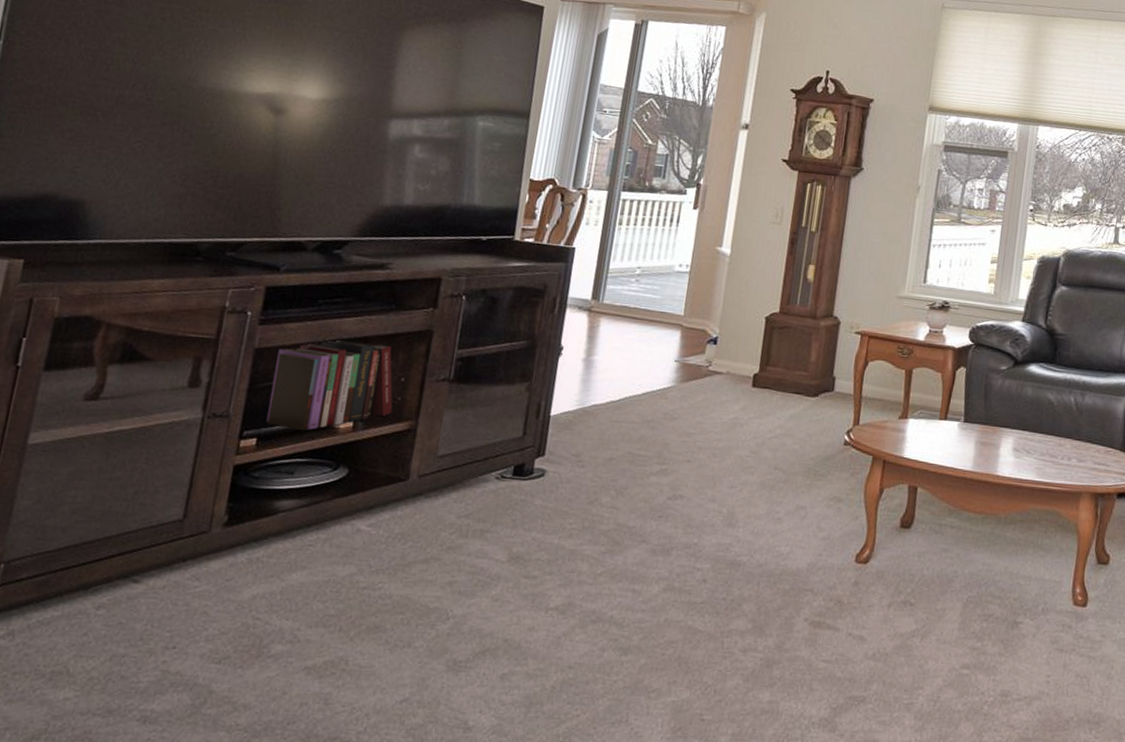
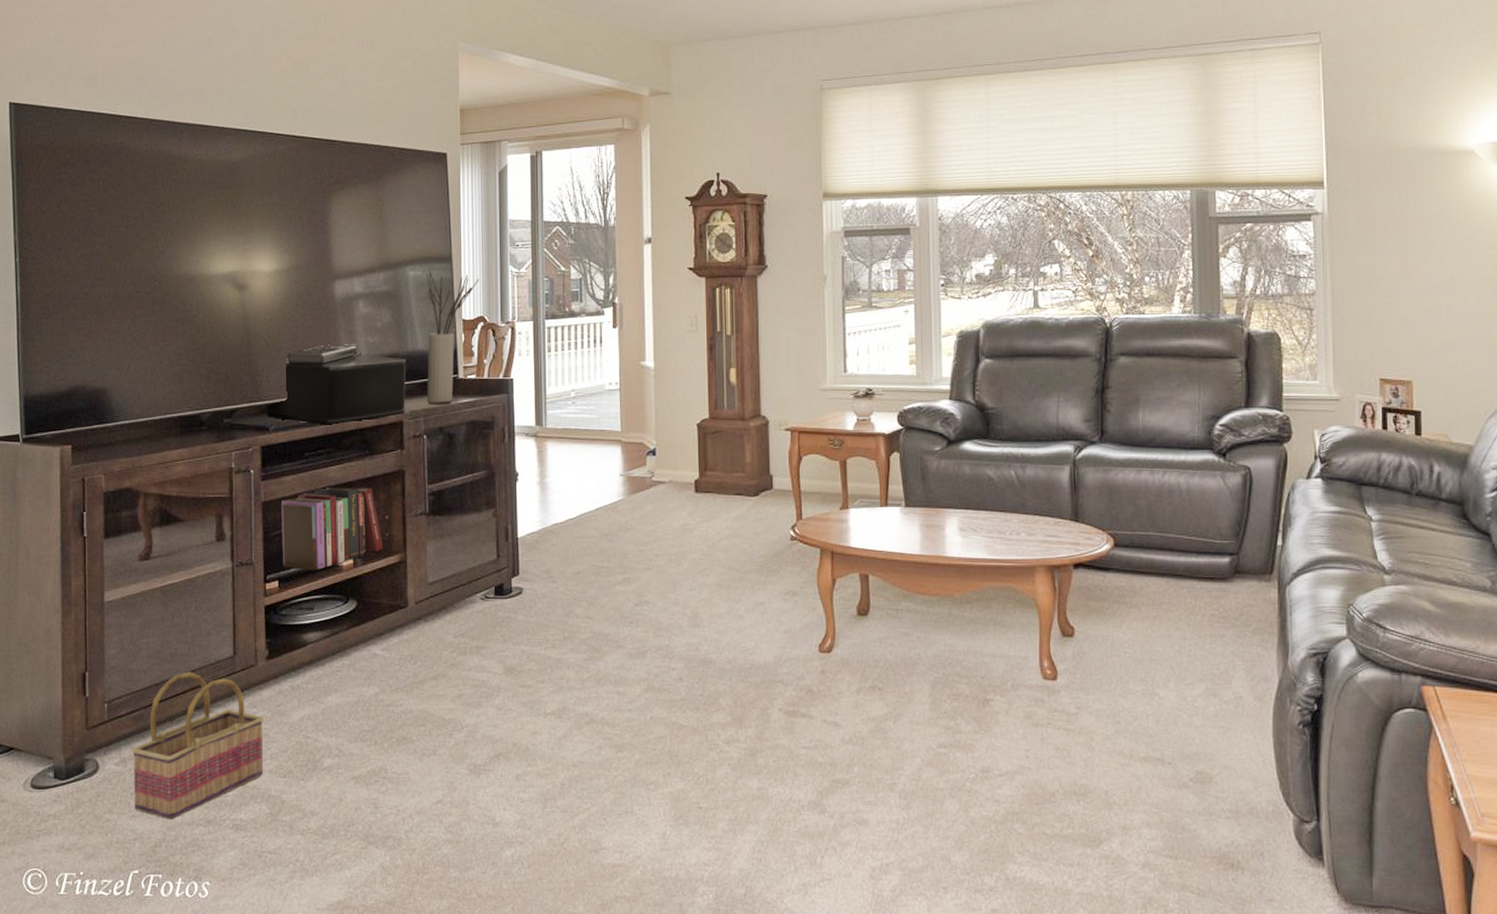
basket: none [14,533,206,707] -> present [131,672,264,820]
speaker: none [280,186,458,274] -> present [266,344,407,425]
vase: none [473,122,557,267] -> present [426,269,480,405]

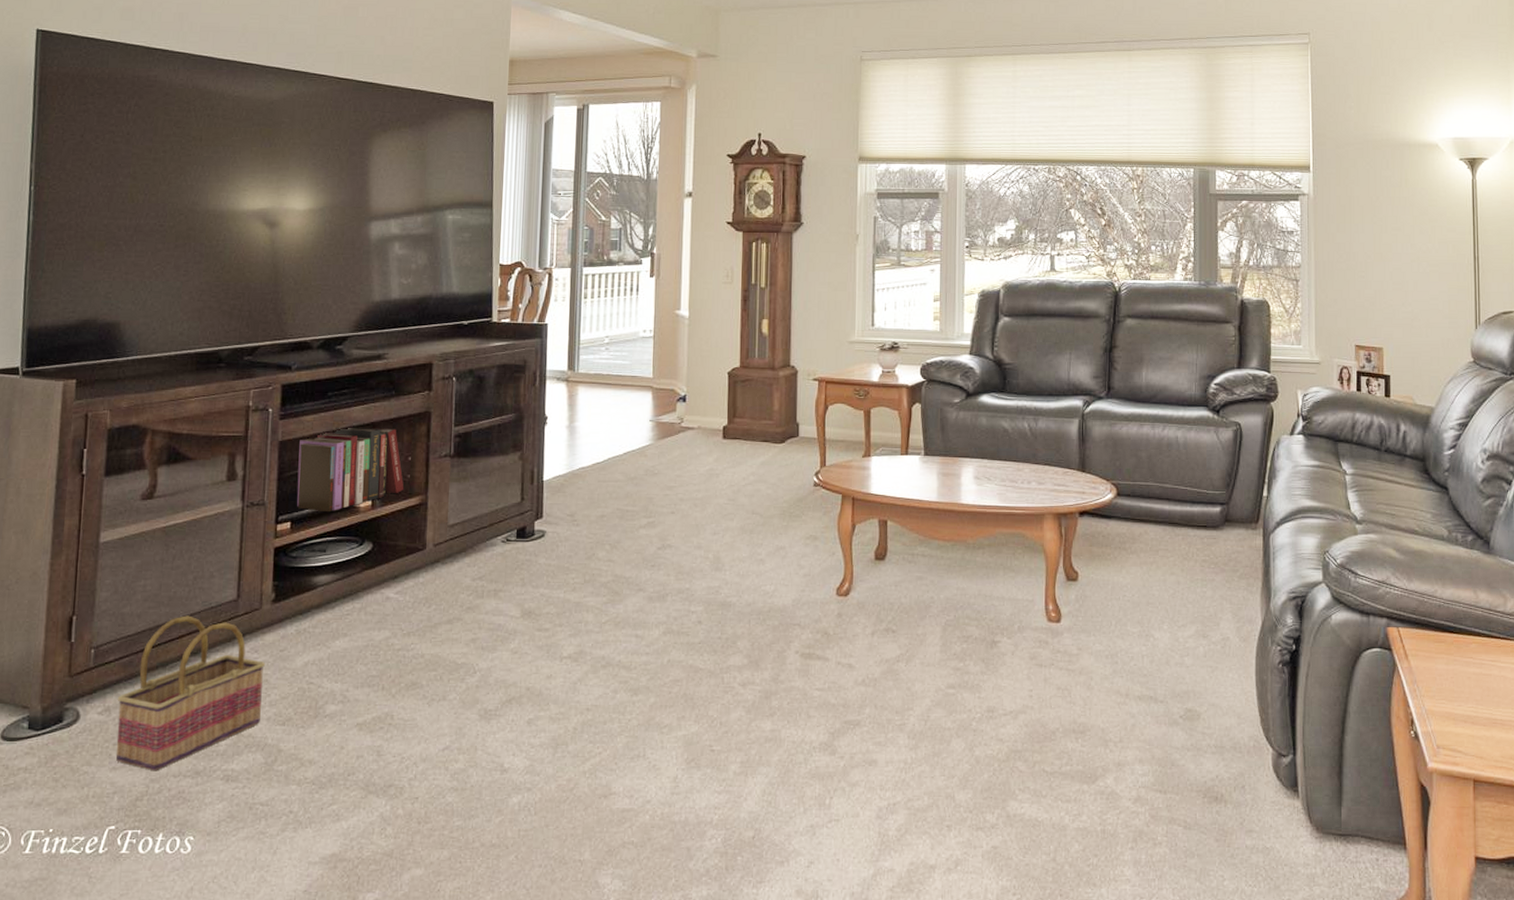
speaker: present [266,344,407,425] -> none [290,284,440,365]
vase: present [426,269,480,405] -> none [459,213,520,348]

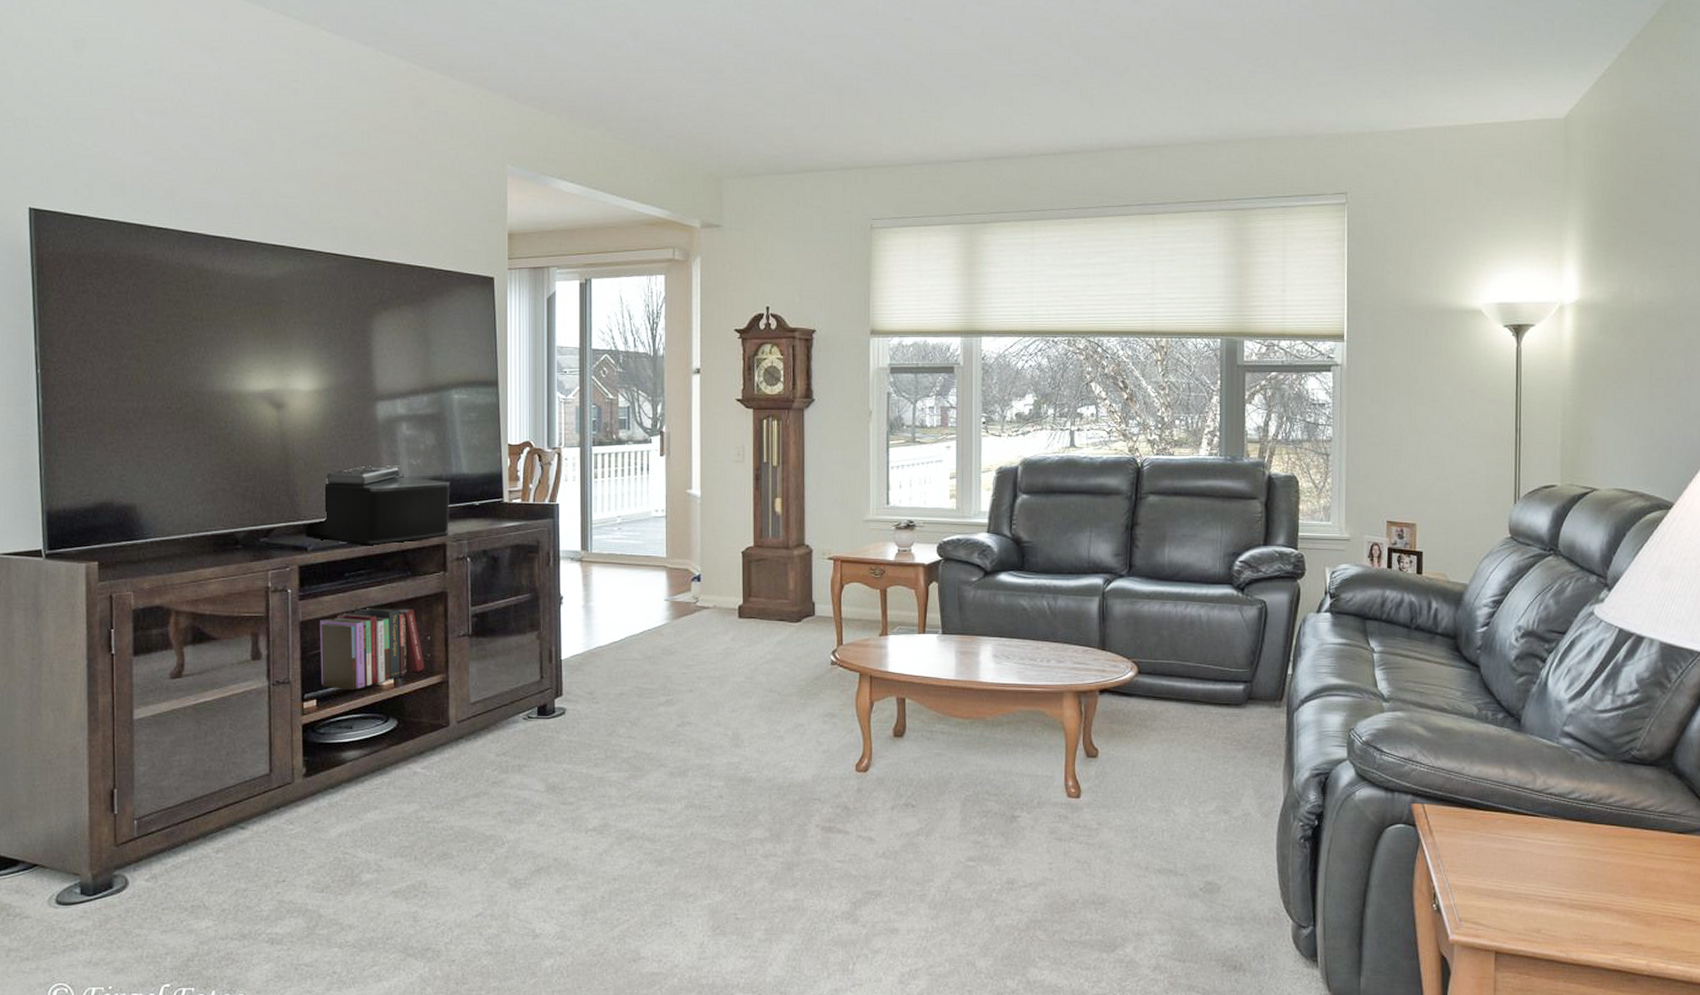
basket: present [116,615,265,771] -> none [162,789,300,934]
speaker: none [290,284,440,365] -> present [305,465,450,546]

